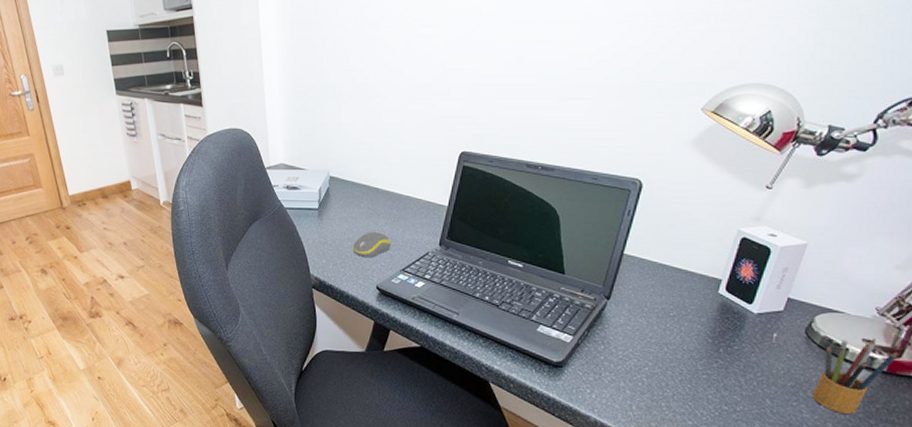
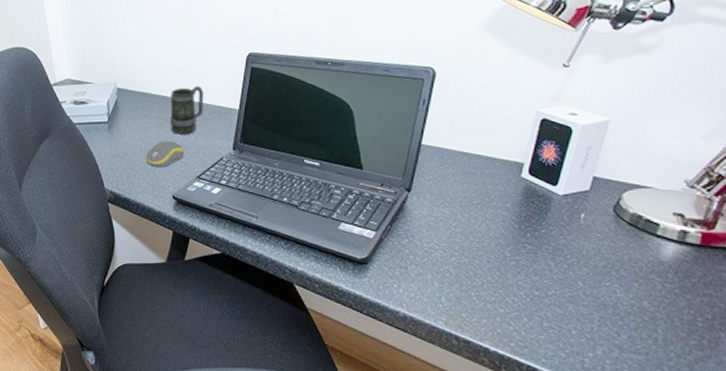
mug: none [380,179,415,227] -> present [170,85,204,135]
pencil box: present [812,338,898,414] -> none [625,211,711,290]

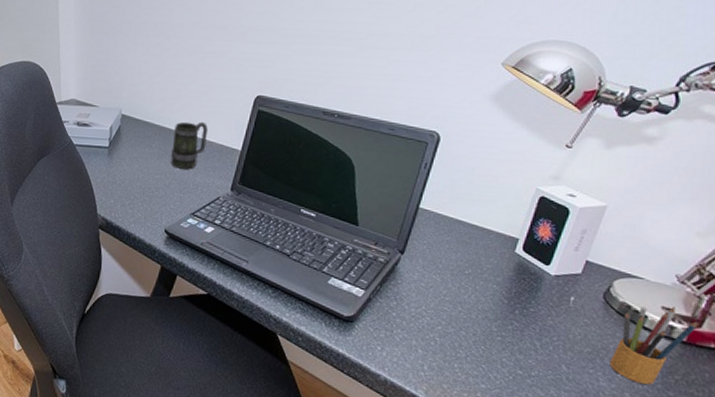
computer mouse: present [145,141,184,168] -> none [141,173,181,200]
pencil box: none [625,211,711,290] -> present [609,306,698,384]

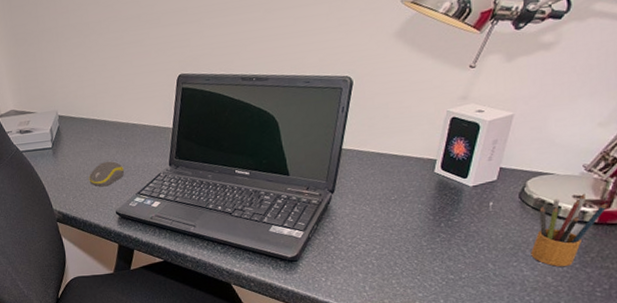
computer mouse: none [141,173,181,200] -> present [89,161,124,187]
mug: present [171,121,209,169] -> none [108,108,140,155]

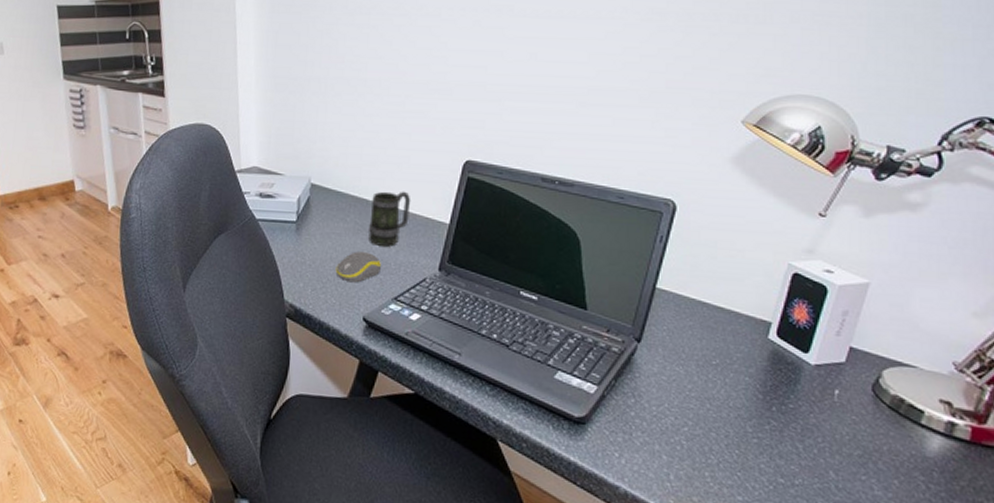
mug: none [108,108,140,155] -> present [368,191,411,247]
pencil box: present [531,193,608,267] -> none [884,399,983,493]

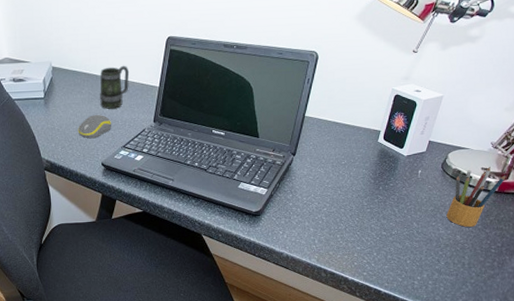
pencil box: none [884,399,983,493] -> present [446,166,506,227]

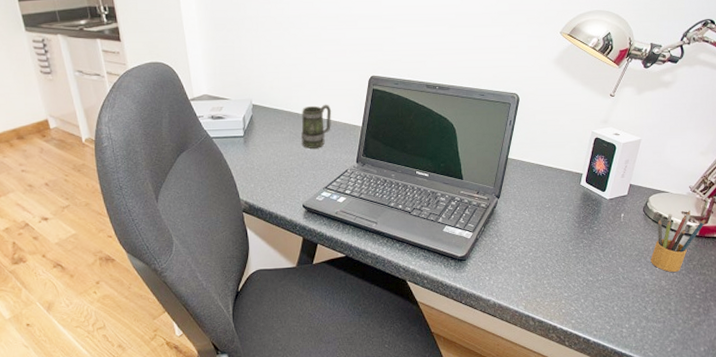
computer mouse: present [78,115,111,139] -> none [278,154,313,179]

